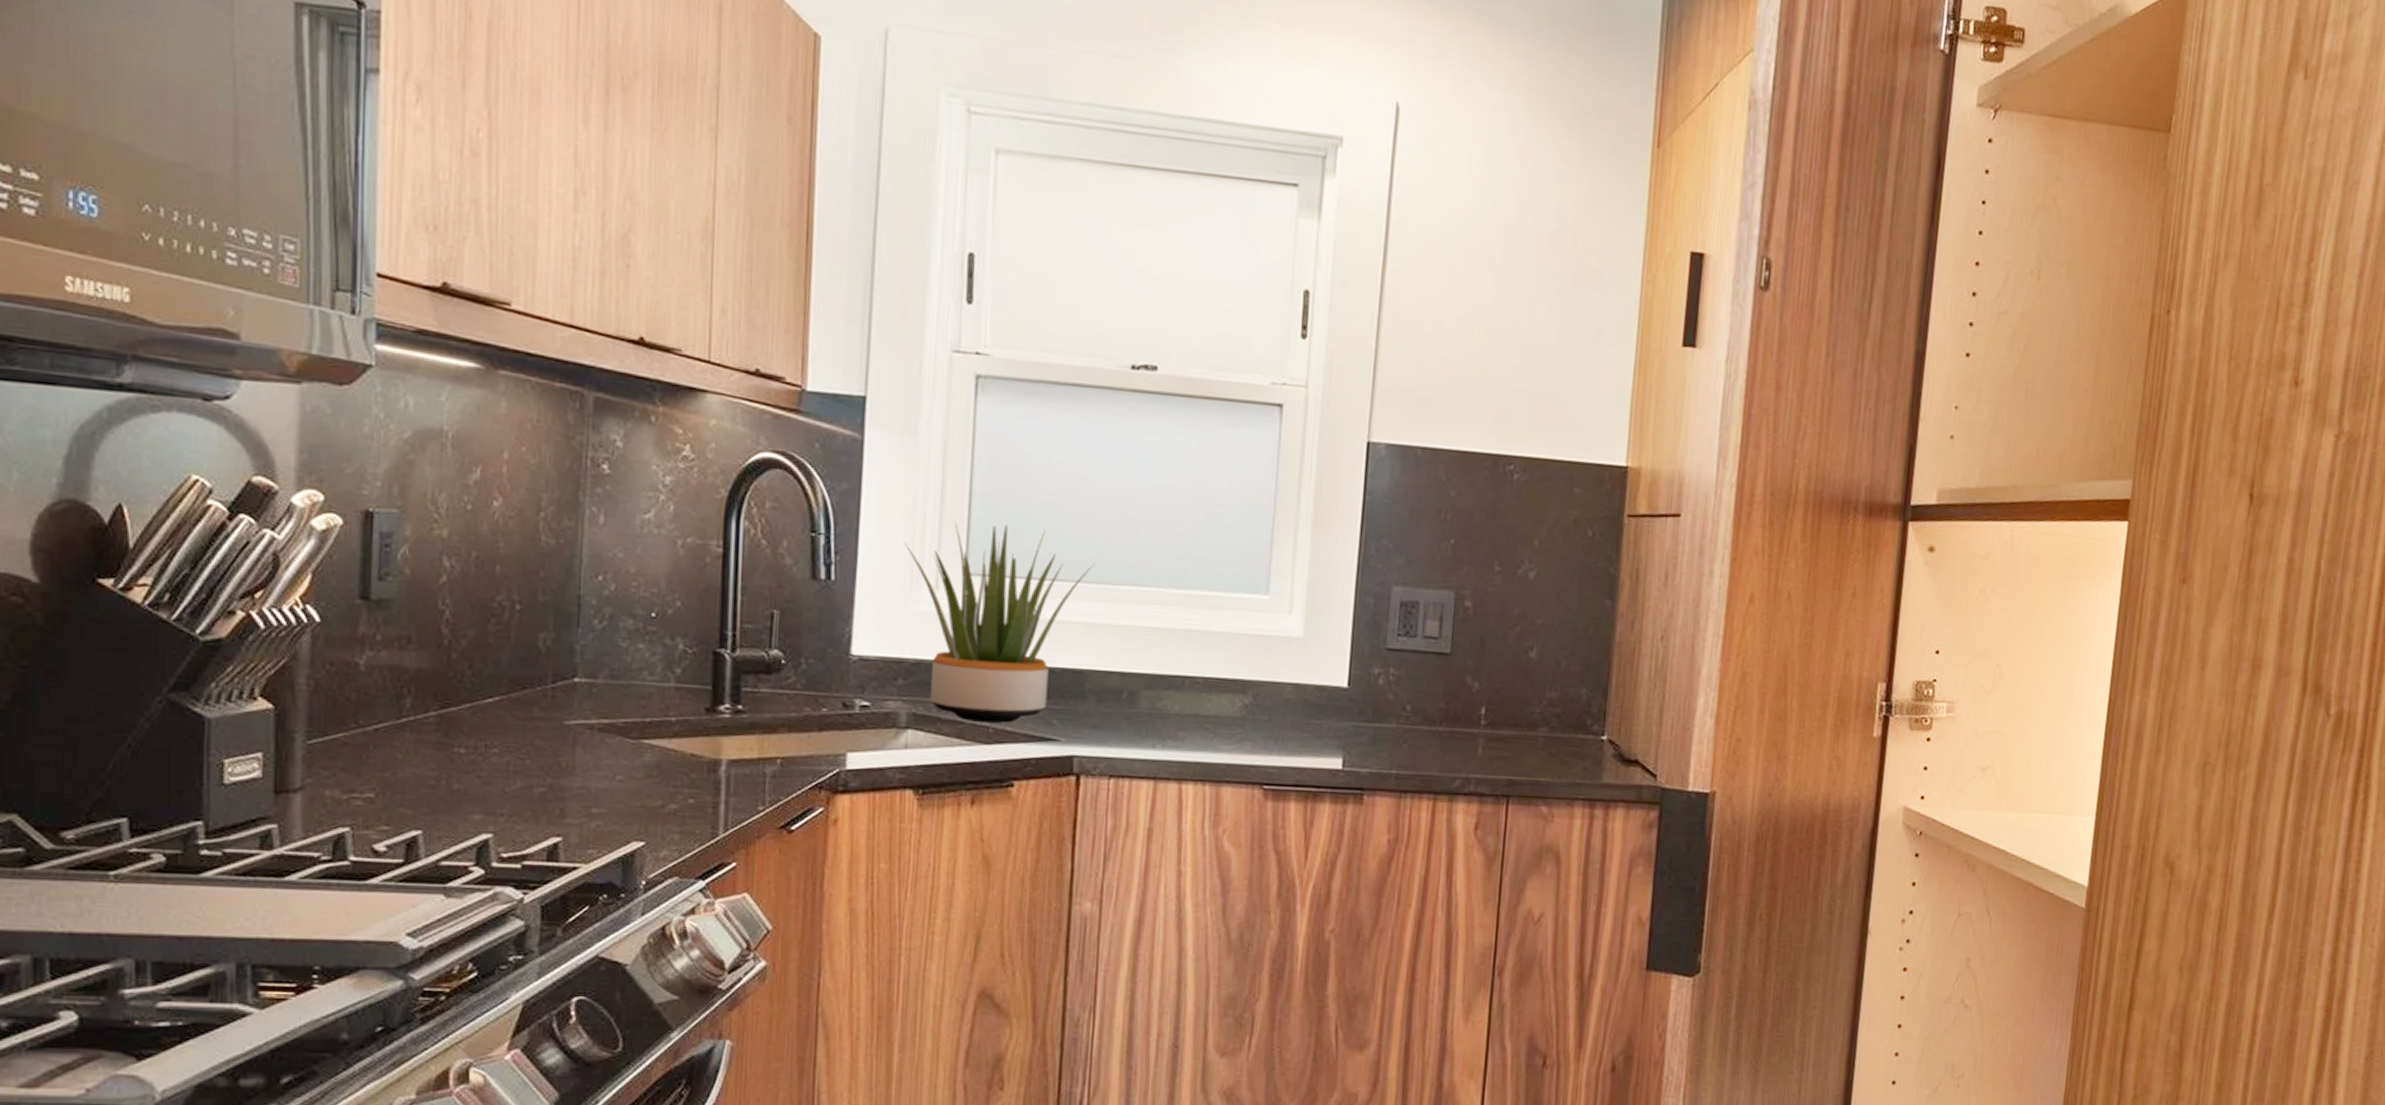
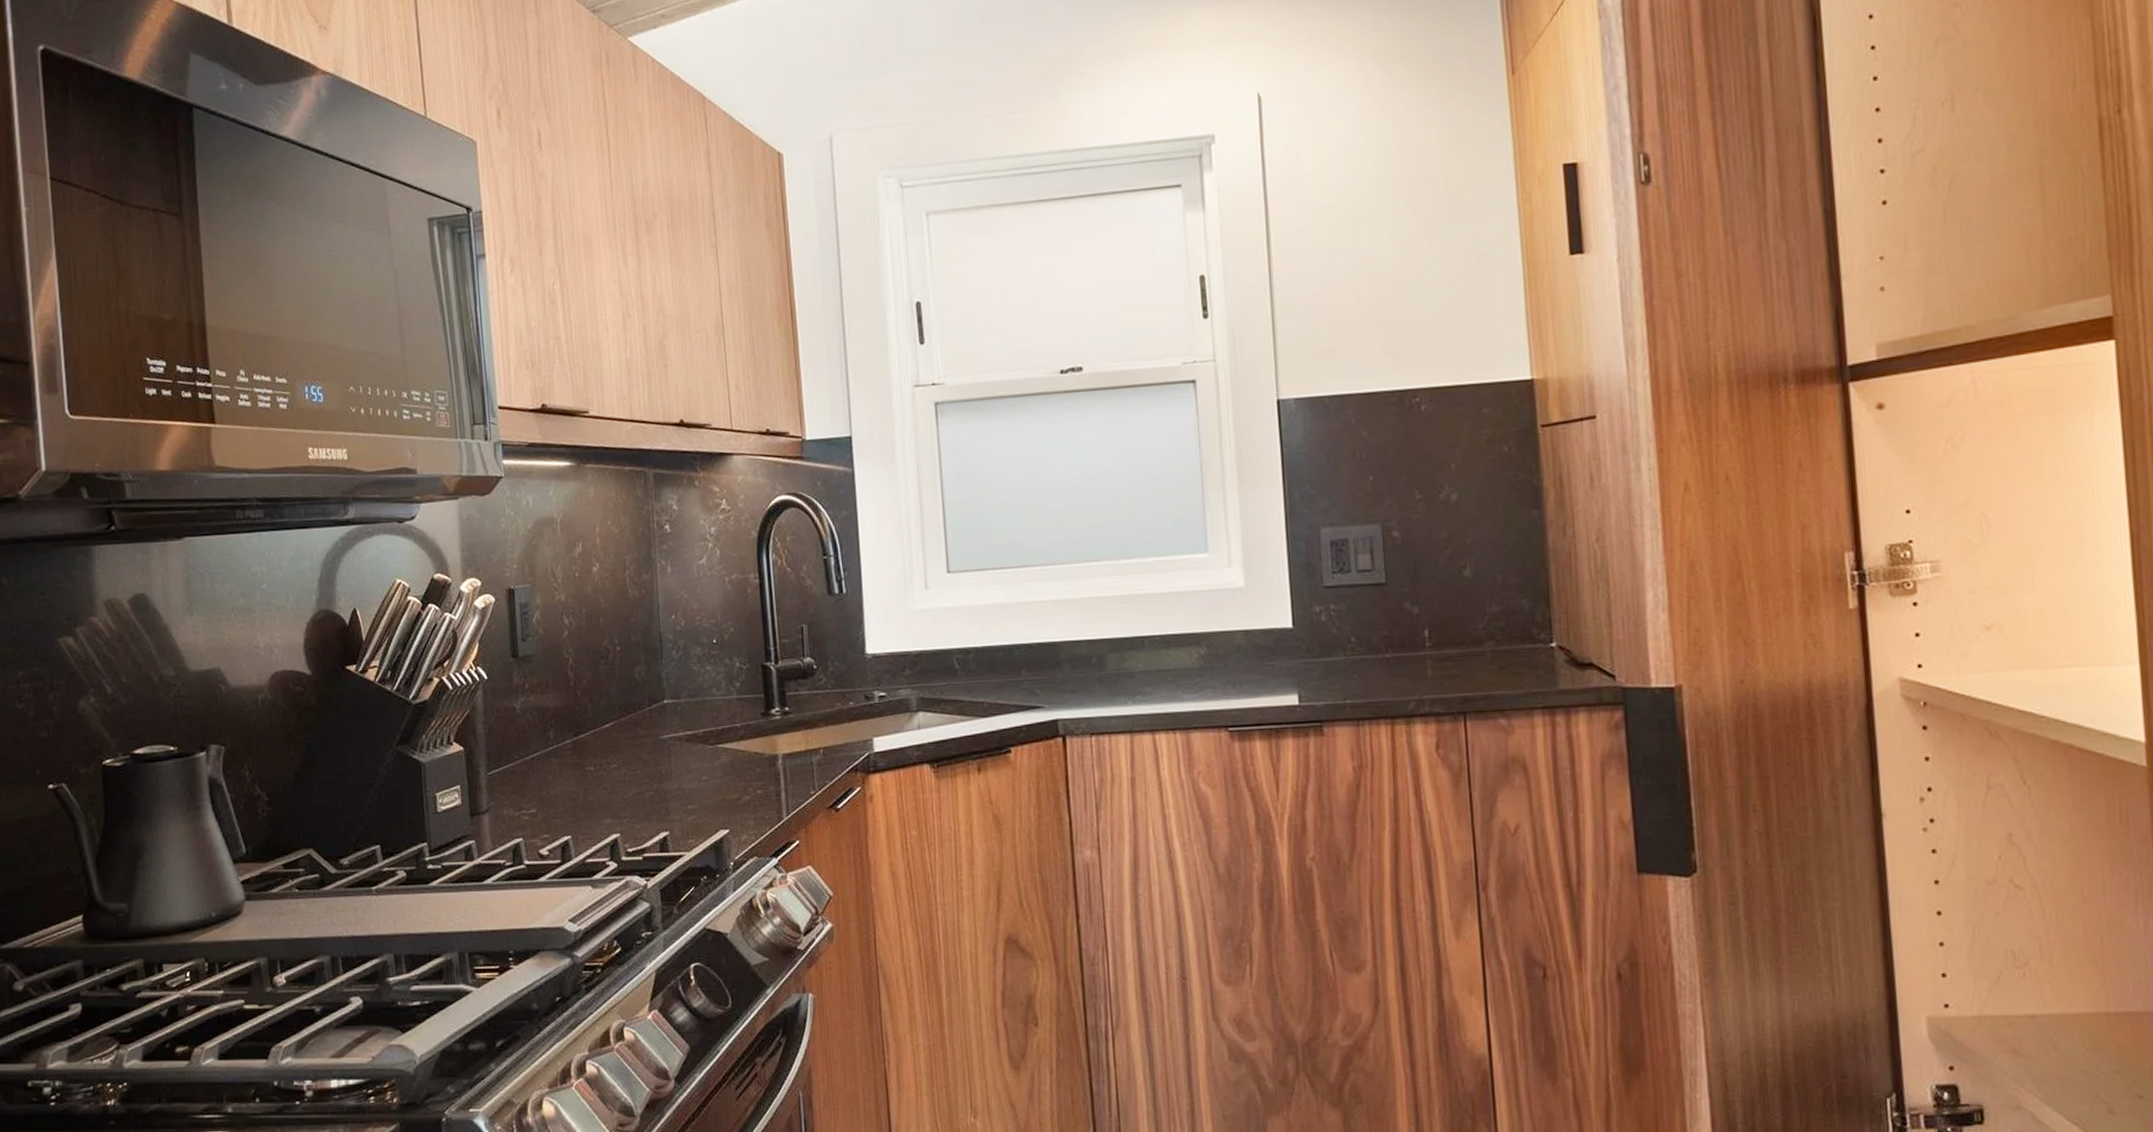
potted plant: present [904,521,1096,723] -> none [896,525,1054,699]

